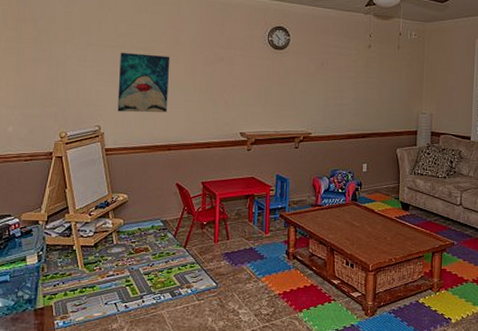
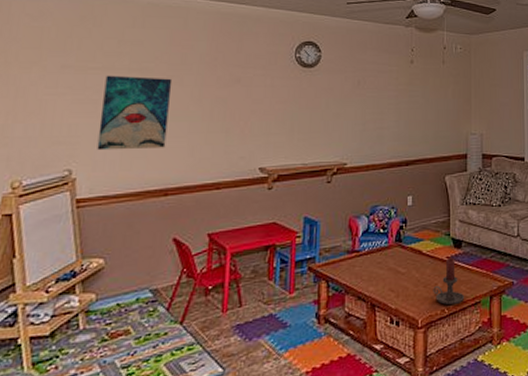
candle holder: none [382,218,410,256] -> present [433,258,465,306]

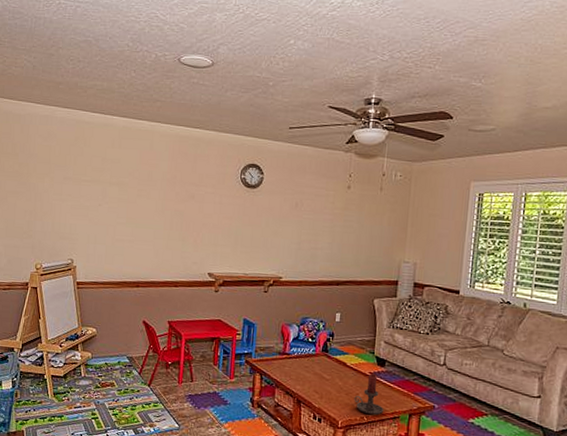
wall art: present [97,75,173,151] -> none [89,186,142,249]

